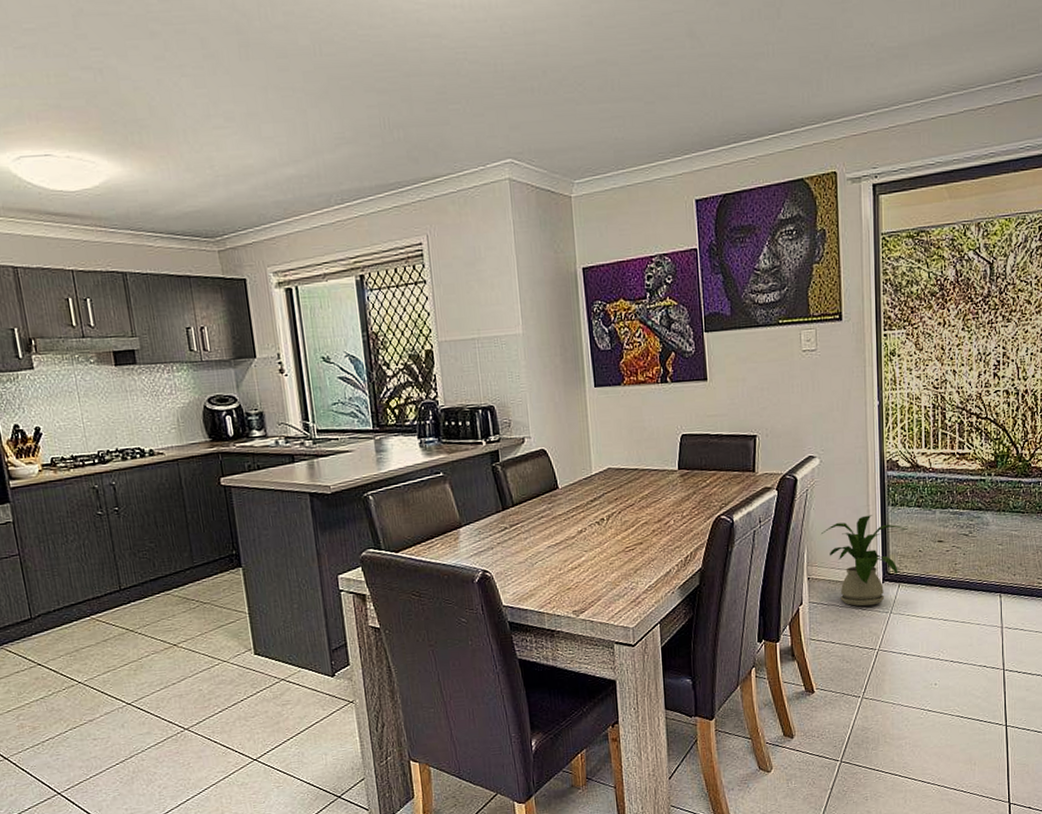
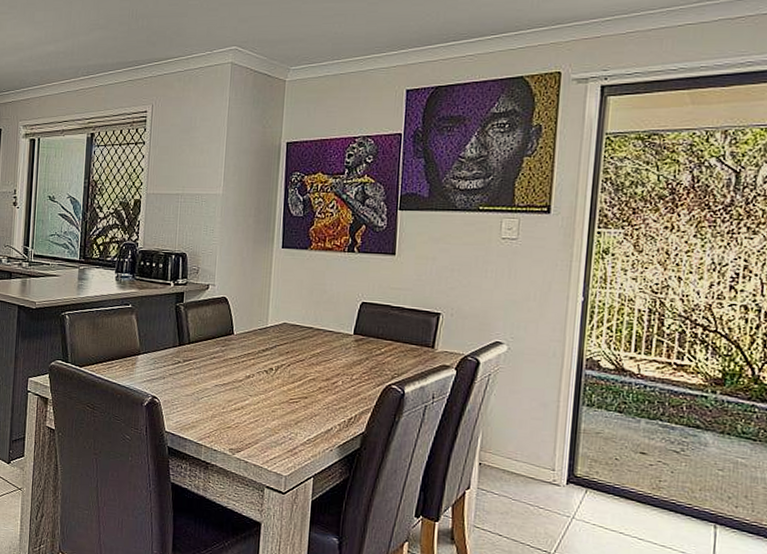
house plant: present [821,515,907,607] -> none [501,411,603,506]

